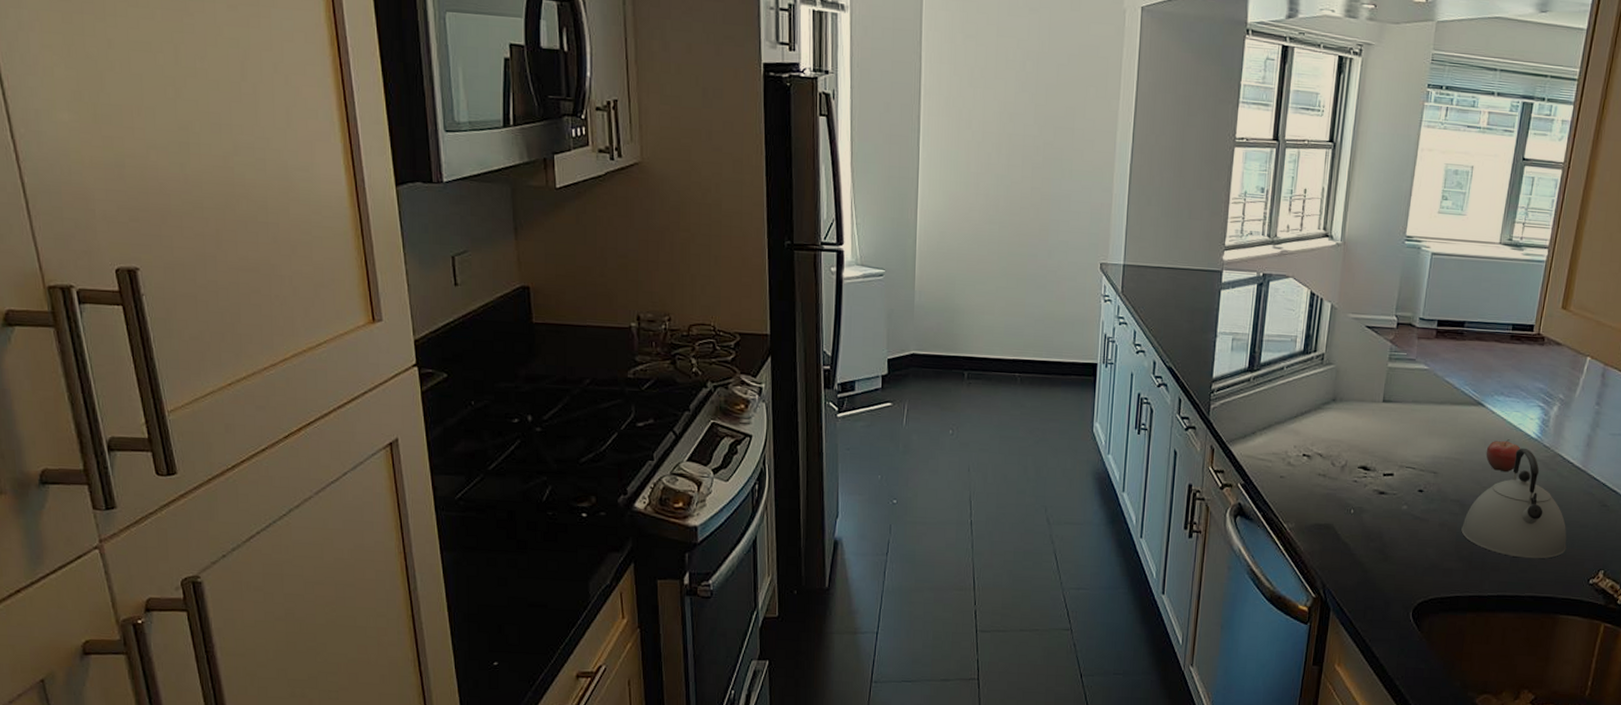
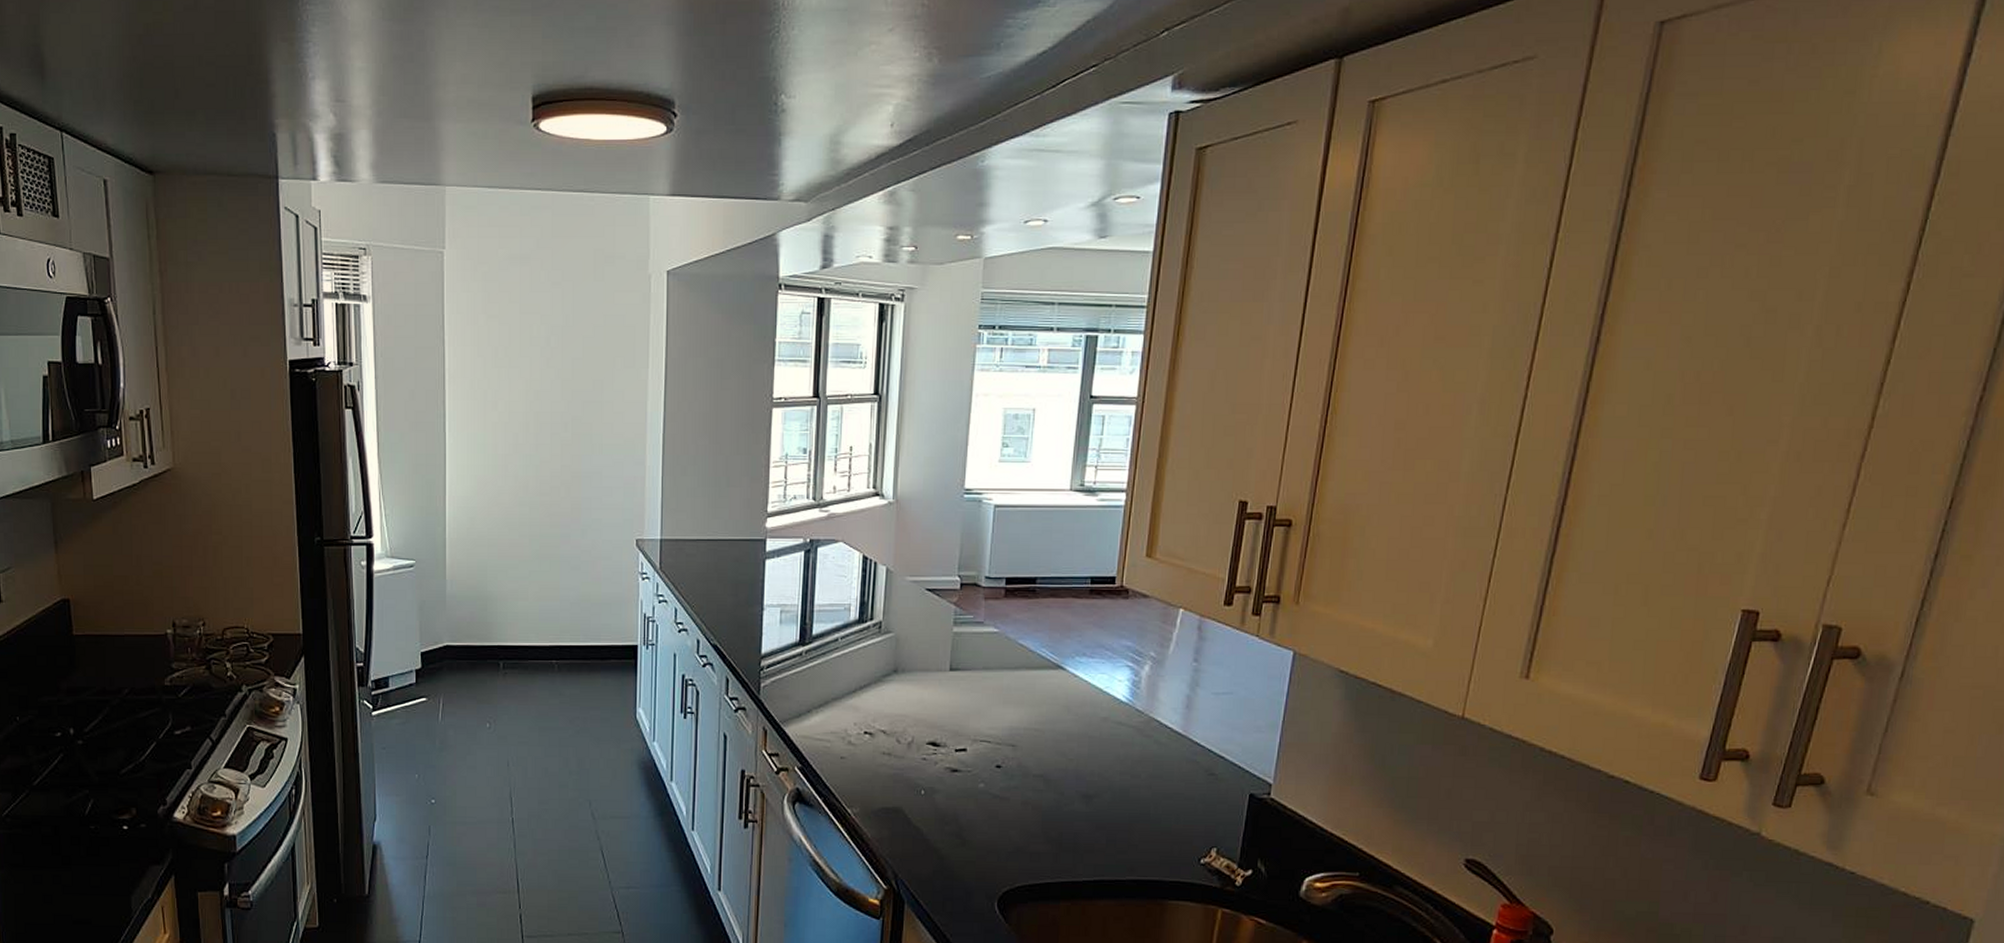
kettle: present [1461,447,1567,559] -> none [1047,713,1171,838]
fruit: present [1485,439,1521,473] -> none [1070,705,1110,742]

